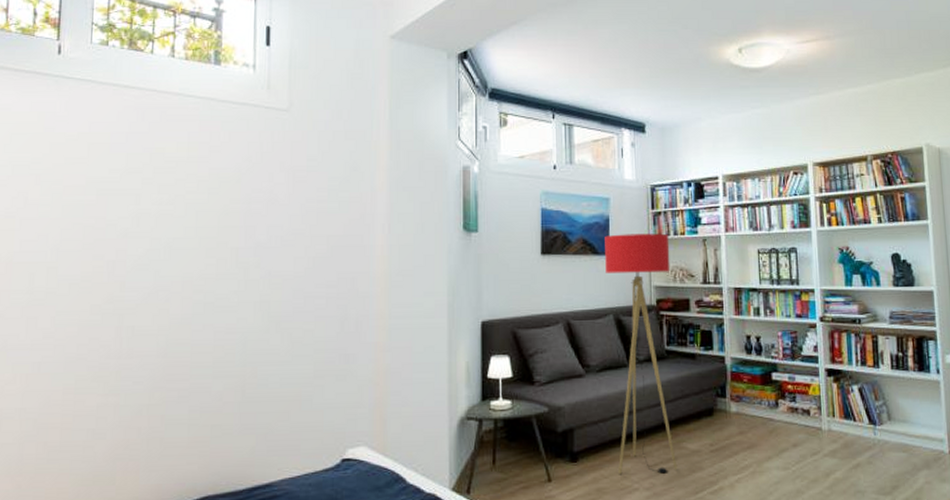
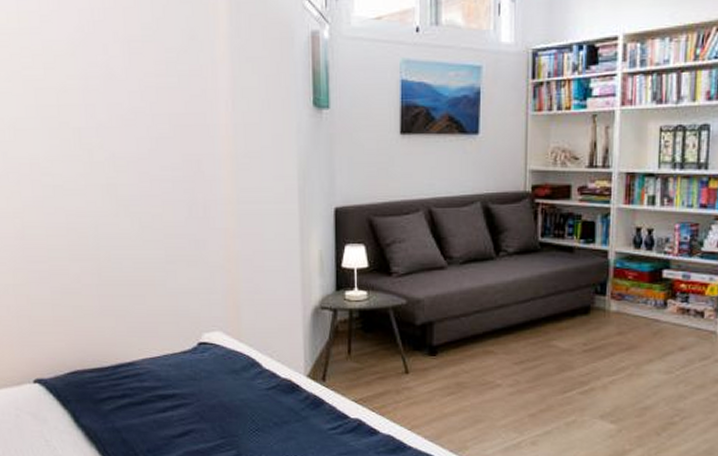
floor lamp: present [605,233,678,475] -> none [474,108,552,371]

